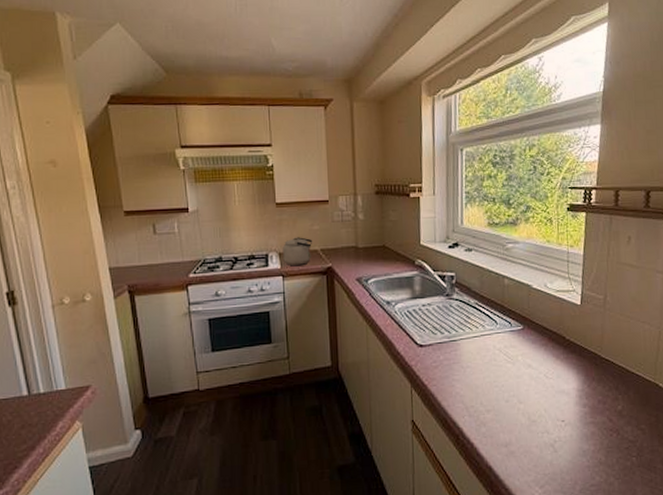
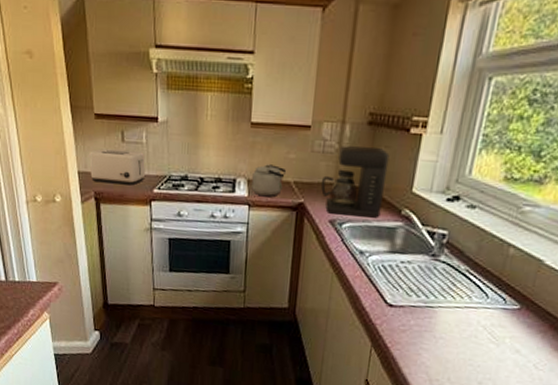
toaster: none [121,241,180,276] -> present [89,148,146,186]
coffee maker: none [345,212,398,273] -> present [321,146,390,218]

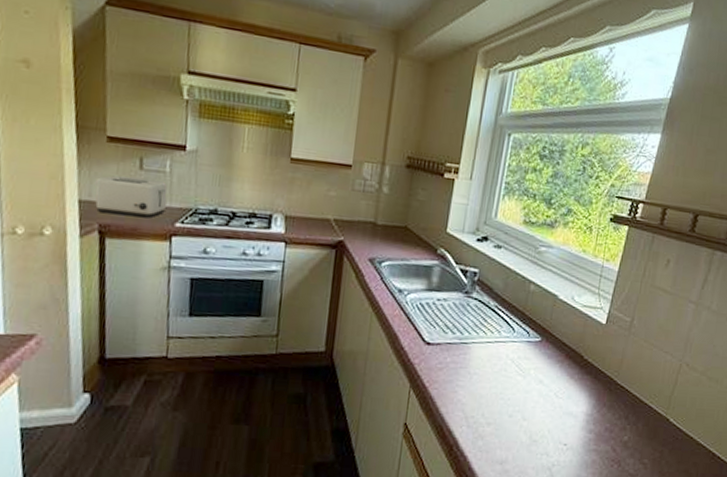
kettle: present [251,164,287,197] -> none [289,200,327,235]
coffee maker: present [321,146,390,218] -> none [361,186,426,257]

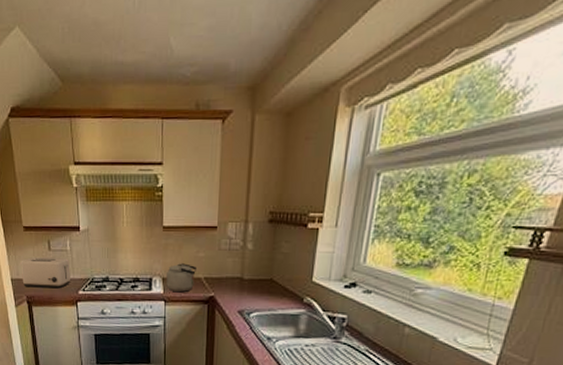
kettle: none [289,200,327,235] -> present [166,263,198,293]

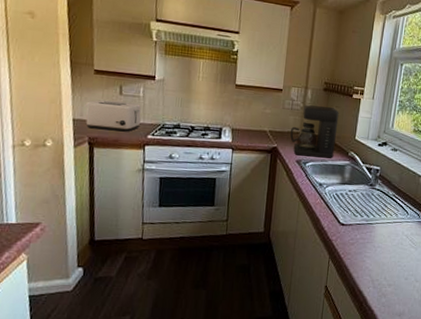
kettle: present [166,263,198,293] -> none [235,117,264,143]
coffee maker: none [229,243,290,307] -> present [290,105,339,158]

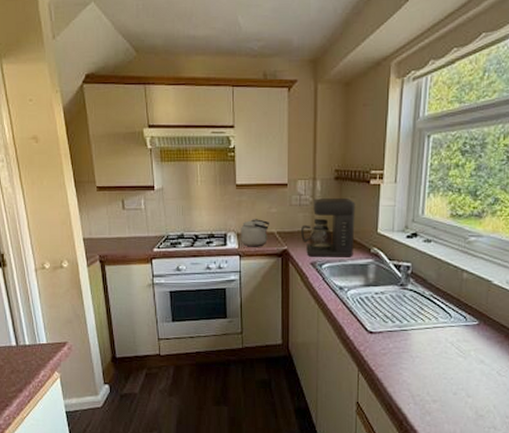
toaster: present [85,99,142,132] -> none [93,217,146,247]
kettle: none [235,117,264,143] -> present [241,219,270,247]

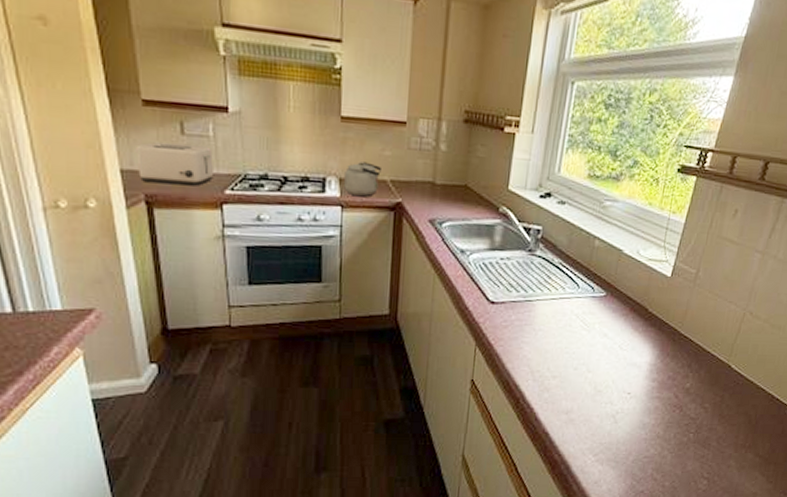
toaster: none [93,217,146,247] -> present [136,142,215,186]
coffee maker: present [301,198,356,257] -> none [419,143,486,216]

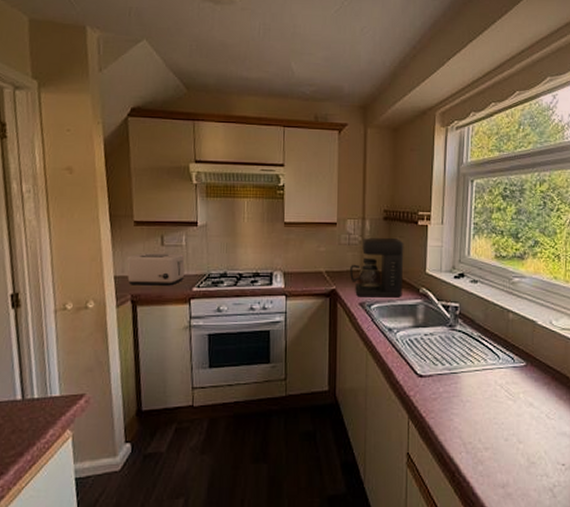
kettle: present [344,162,383,197] -> none [288,257,319,287]
coffee maker: none [419,143,486,216] -> present [350,238,404,298]

